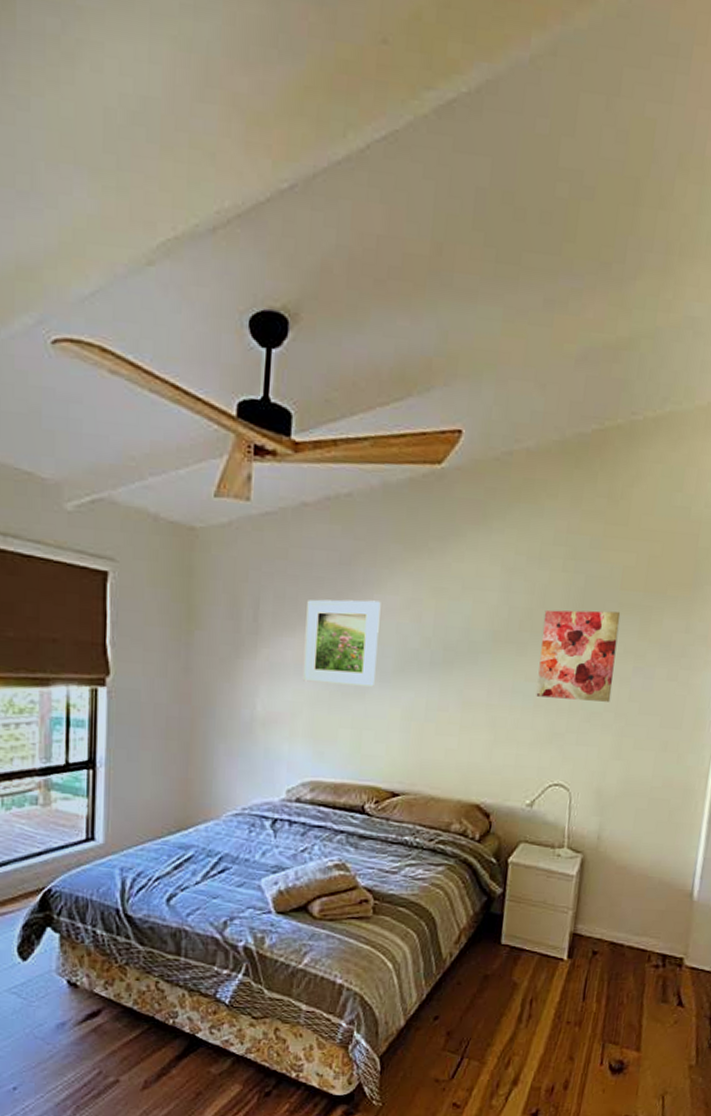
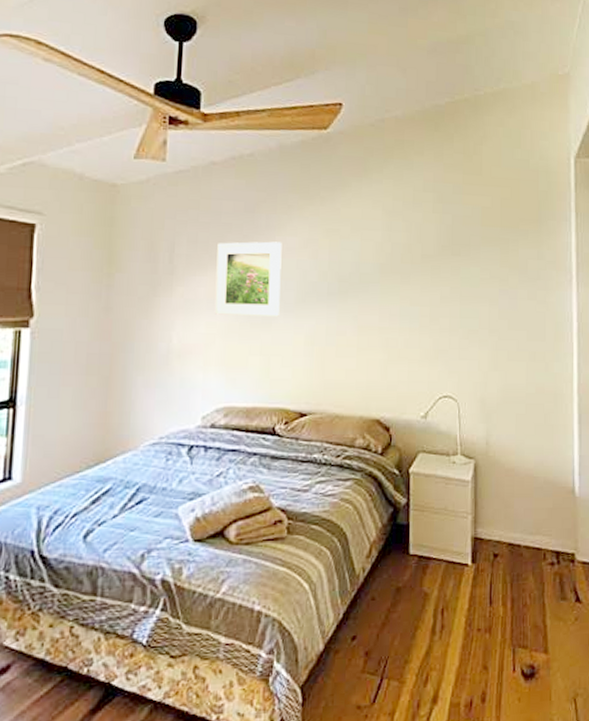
wall art: present [536,609,621,702] -> none [421,244,484,320]

